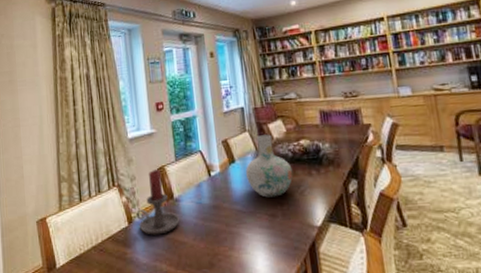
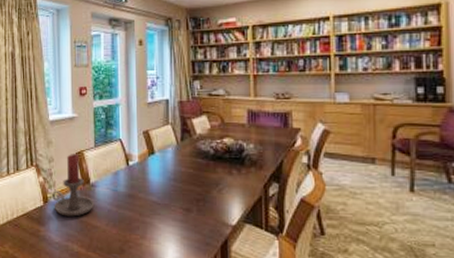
vase: present [245,134,293,198] -> none [164,129,213,192]

